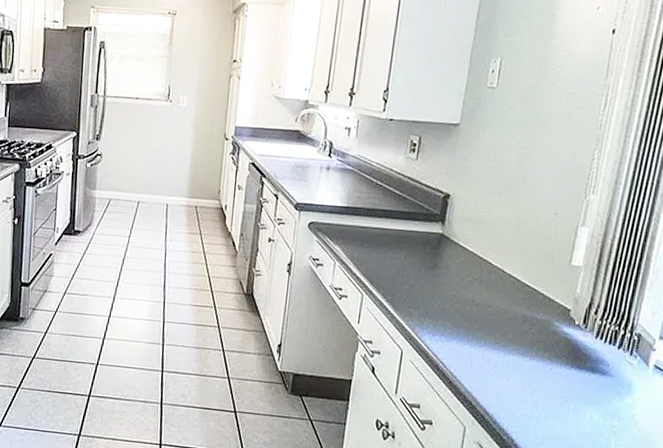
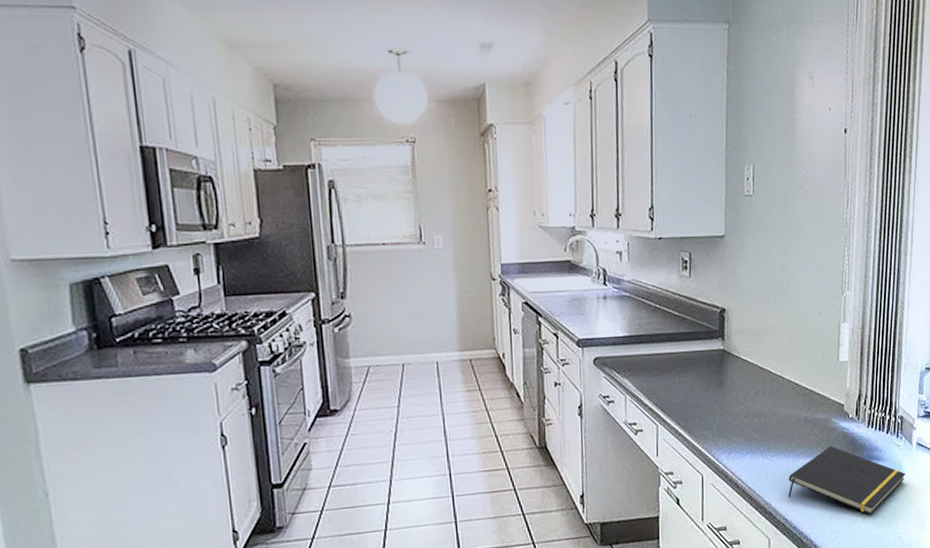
notepad: none [492,349,636,429] -> present [788,446,906,515]

